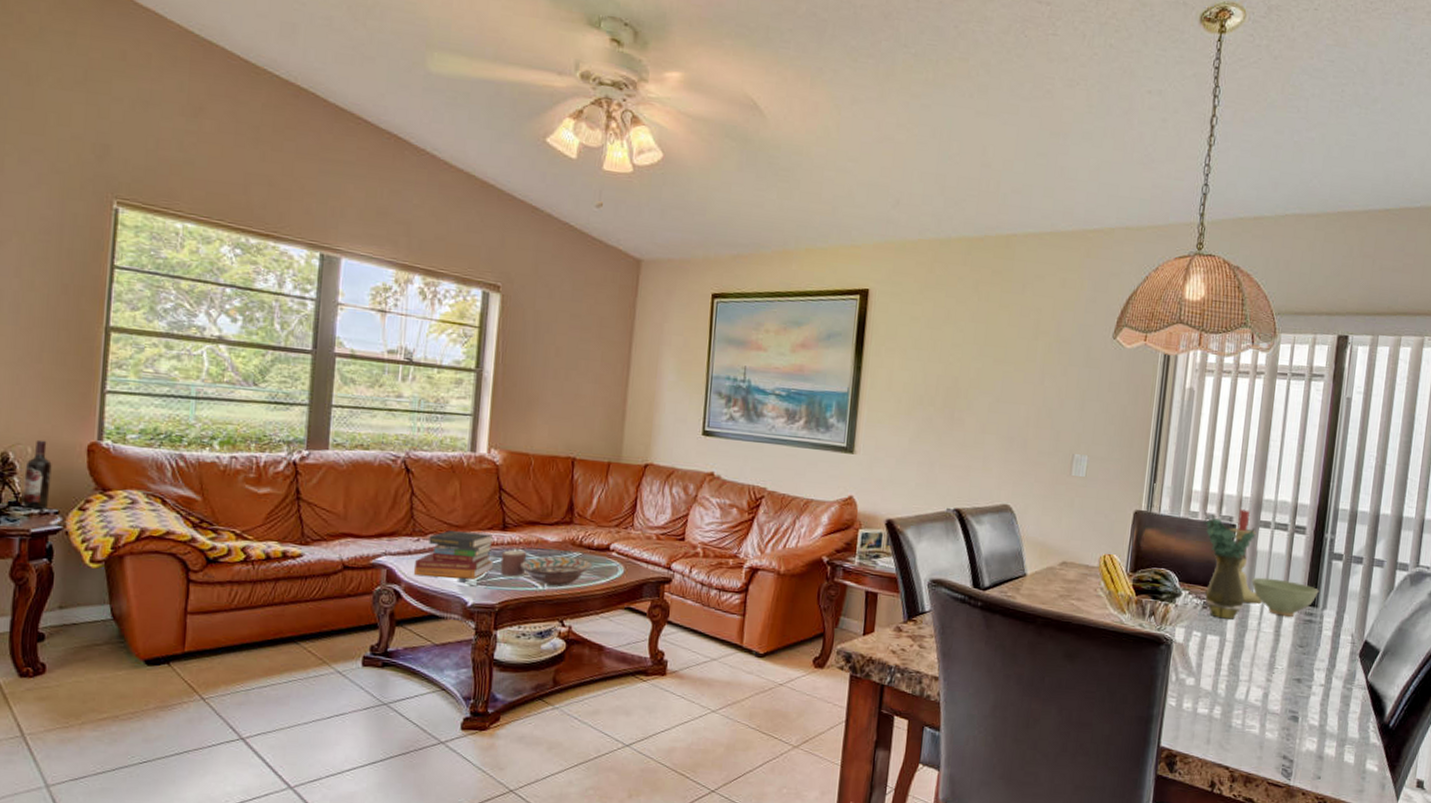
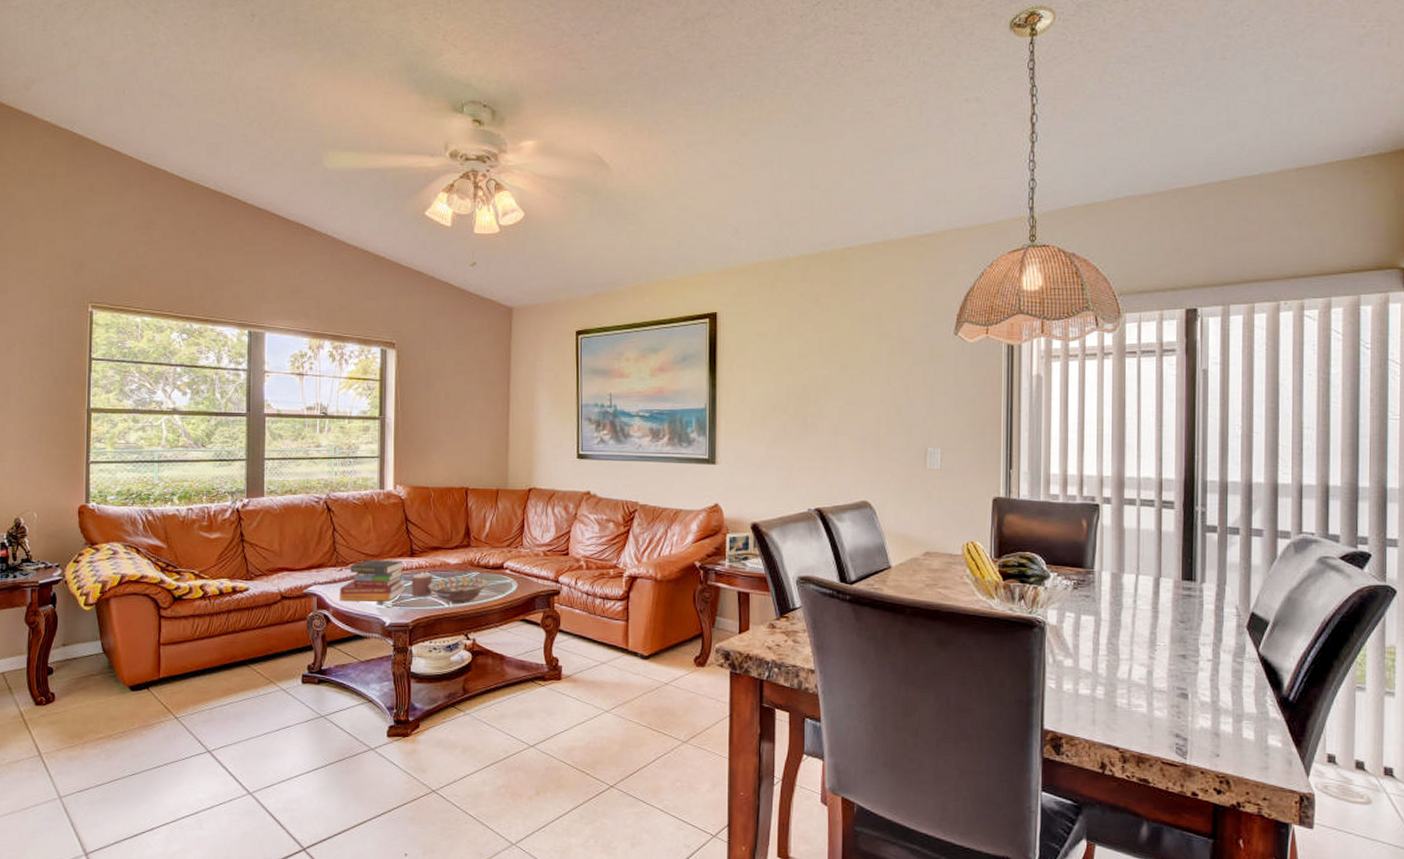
wine bottle: present [22,439,52,510] -> none [32,506,52,564]
vase: present [1203,511,1255,620] -> none [1065,493,1120,599]
candlestick: present [1229,508,1262,604] -> none [1093,487,1135,582]
bowl: present [1251,577,1319,617] -> none [1121,554,1195,592]

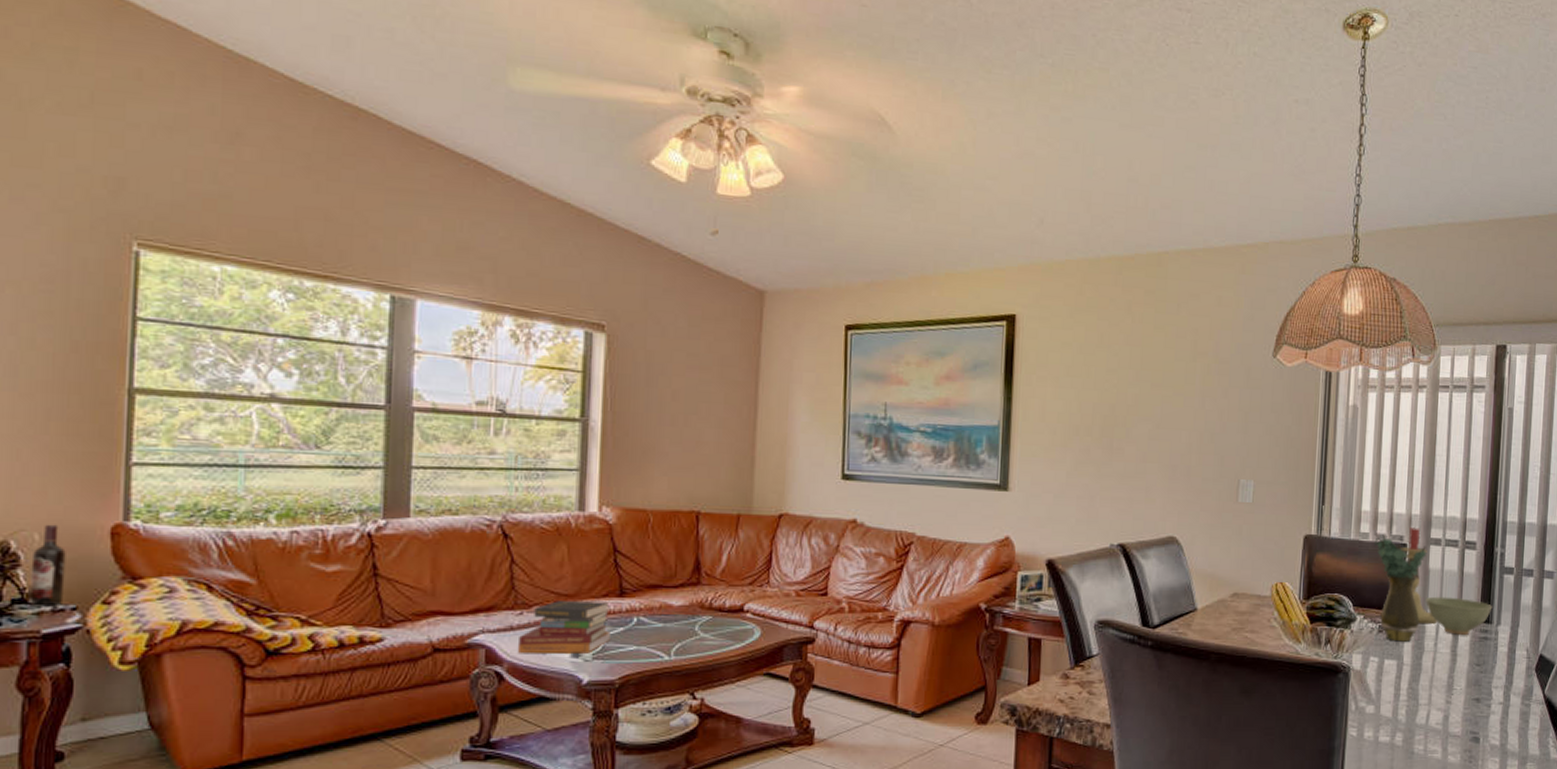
wine bottle: none [32,506,52,564] -> present [30,524,66,607]
mug: present [411,572,433,599] -> none [618,617,650,650]
decorative bowl: present [427,576,490,603] -> none [640,621,725,655]
vase: none [1065,493,1120,599] -> present [1374,531,1426,642]
candlestick: none [1093,487,1135,582] -> present [1401,526,1437,625]
bowl: none [1121,554,1195,592] -> present [1425,596,1493,635]

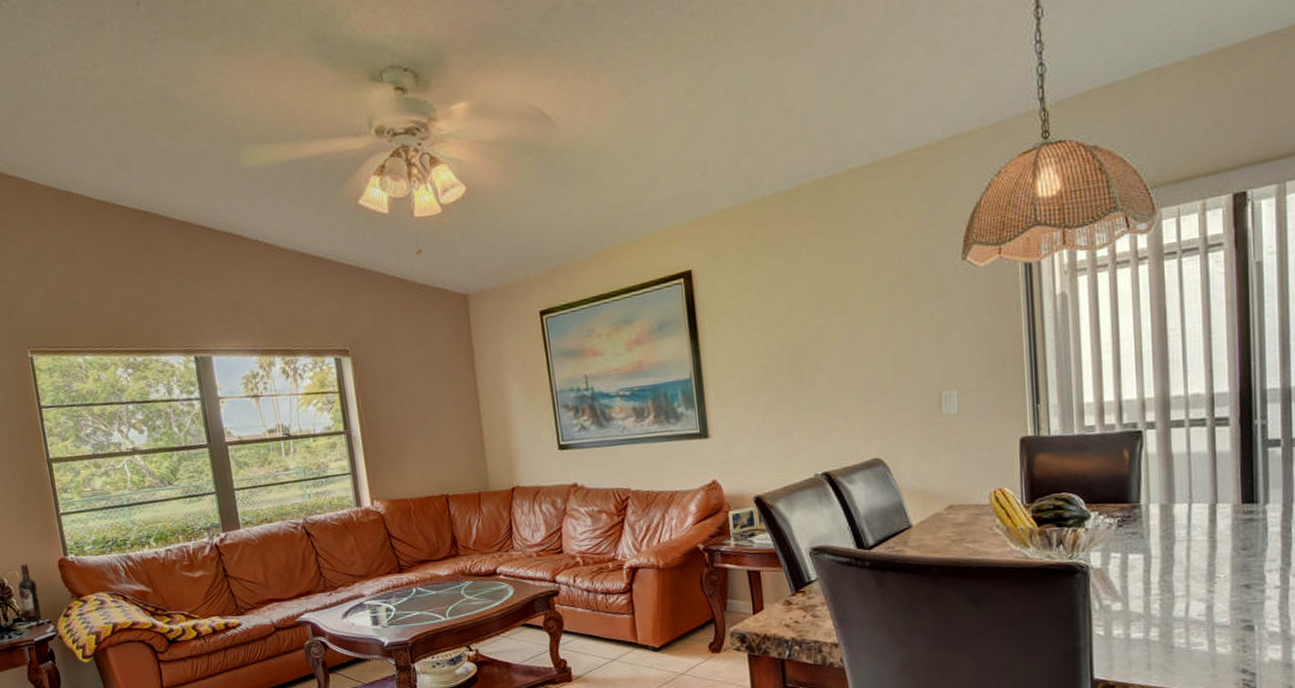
books: present [518,601,610,654] -> none [332,578,399,627]
vase: present [1374,531,1426,642] -> none [1102,423,1167,534]
candlestick: present [1401,526,1437,625] -> none [1135,410,1188,514]
bowl: present [1425,596,1493,635] -> none [1170,480,1257,520]

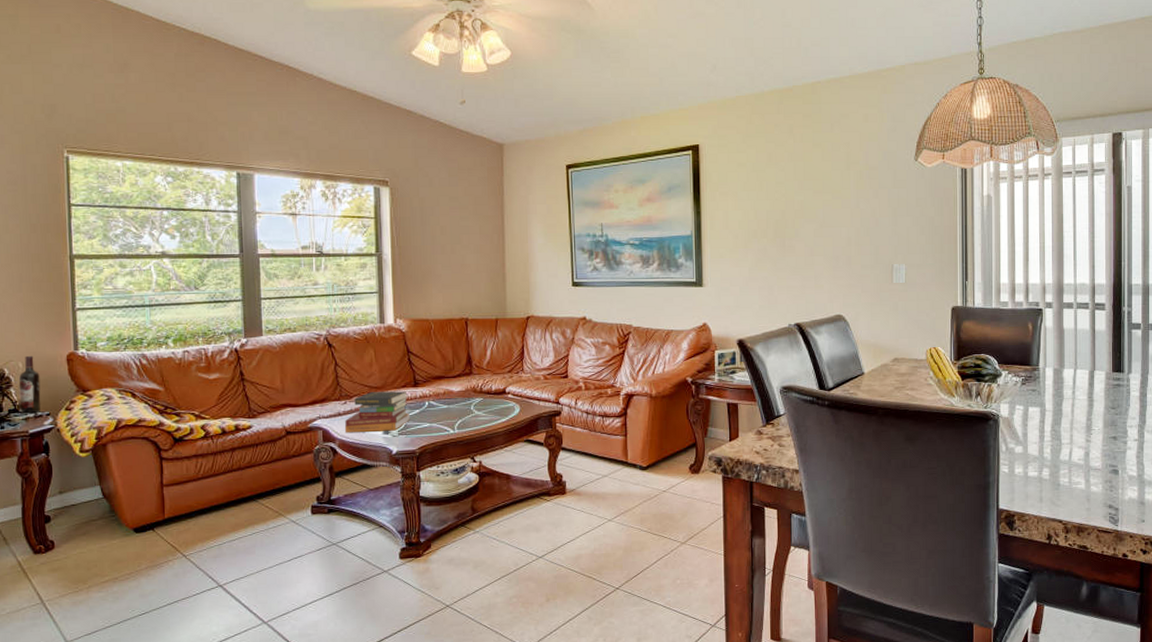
books: none [332,578,399,627] -> present [345,391,410,433]

